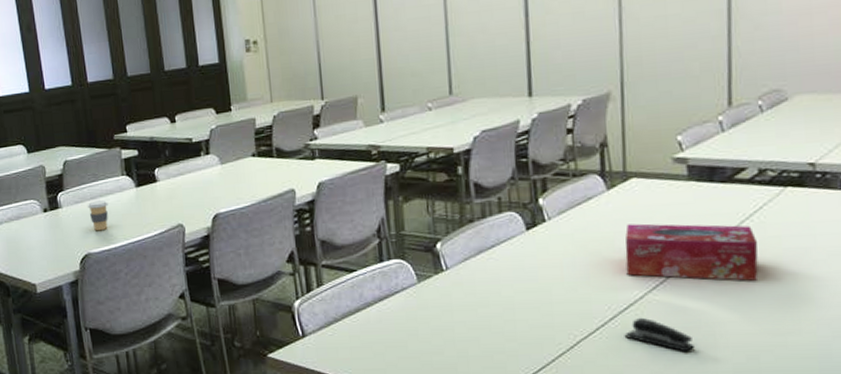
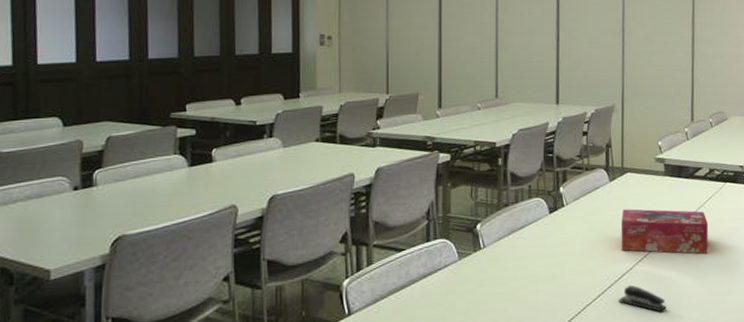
coffee cup: present [87,200,108,231] -> none [128,179,154,212]

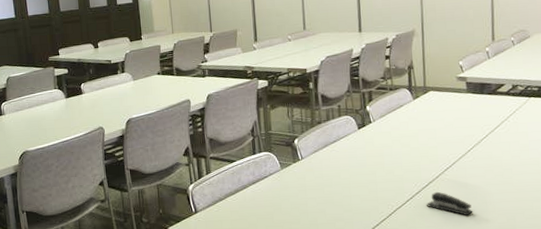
tissue box: present [621,209,709,254] -> none [426,124,514,164]

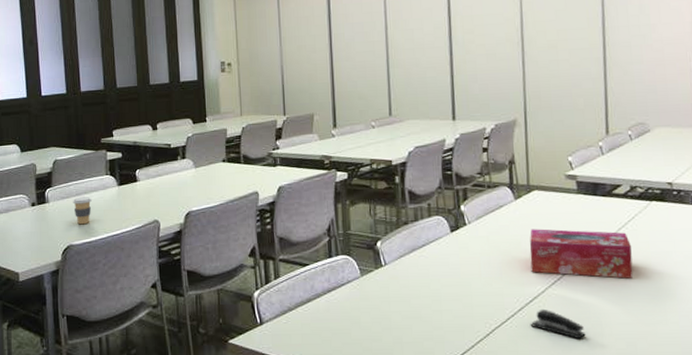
coffee cup: none [26,108,43,133] -> present [72,197,92,225]
tissue box: none [426,124,514,164] -> present [529,229,633,279]

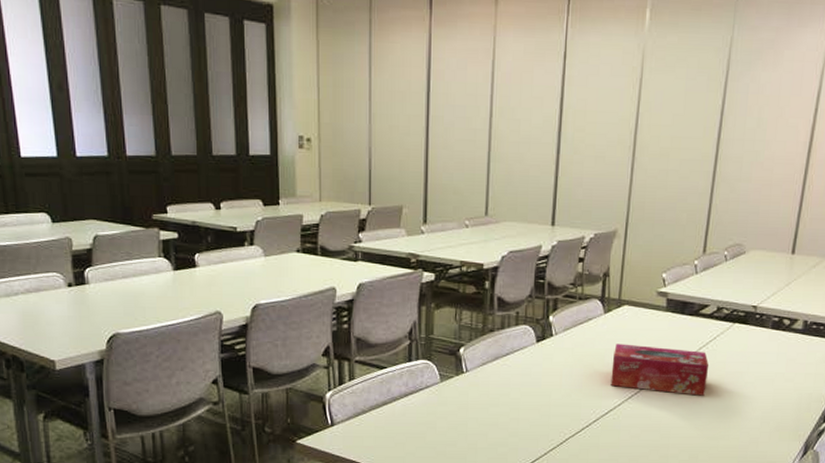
coffee cup: present [72,197,92,225] -> none [118,280,142,312]
stapler: present [530,308,586,340] -> none [602,421,653,451]

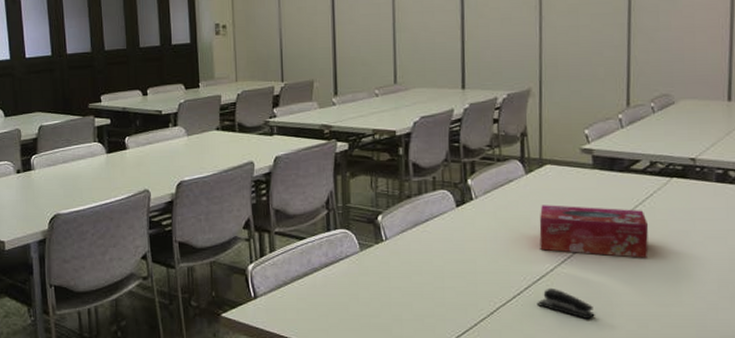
stapler: none [602,421,653,451] -> present [536,287,595,320]

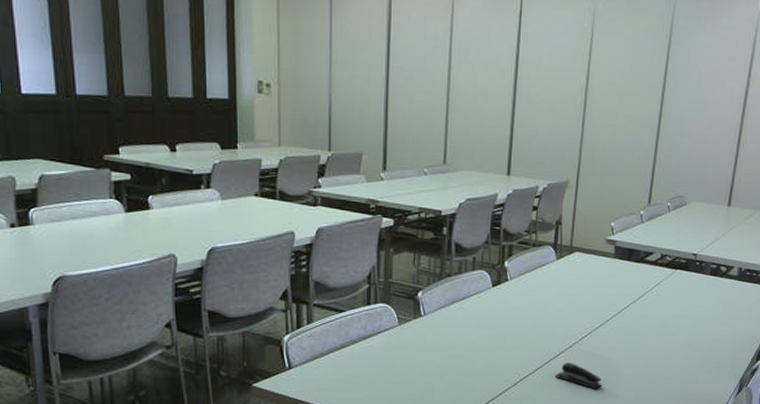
tissue box: present [539,205,649,258] -> none [562,288,654,338]

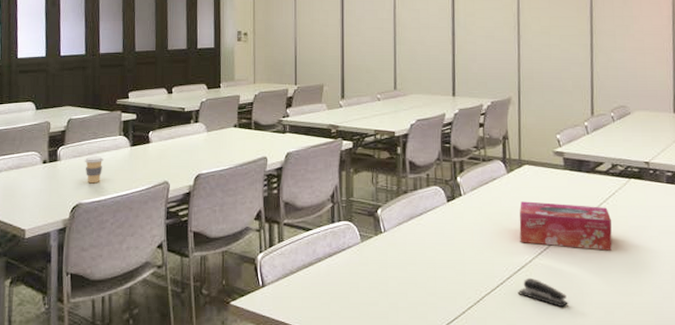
coffee cup: none [65,221,91,254] -> present [84,156,104,184]
tissue box: none [562,288,654,338] -> present [519,201,613,251]

